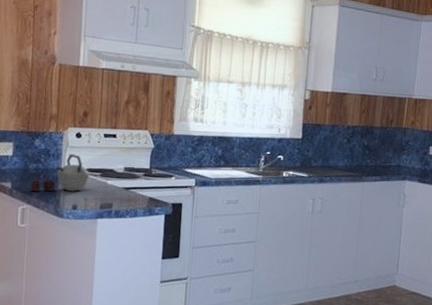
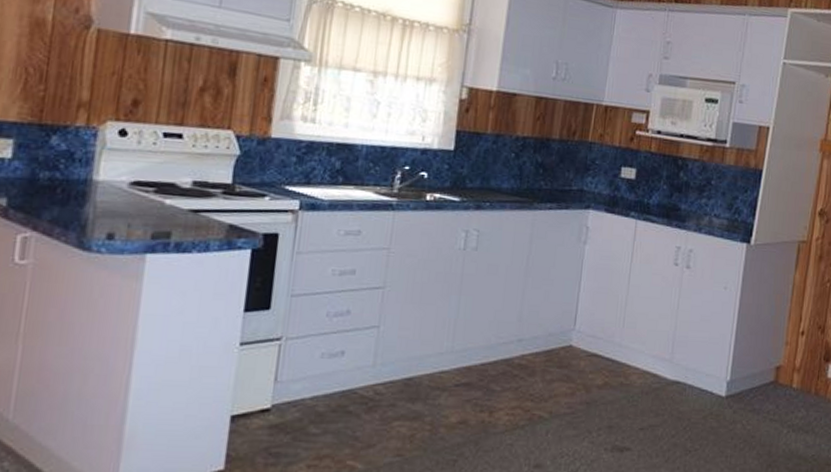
kettle: present [30,154,90,192] -> none [39,159,138,214]

